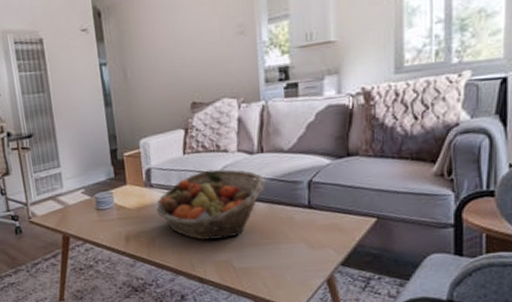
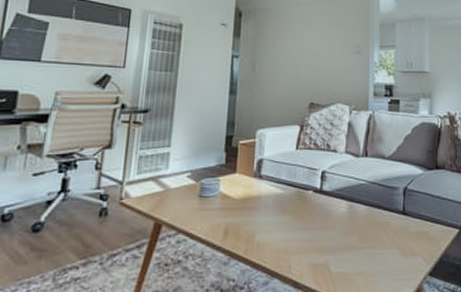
fruit basket: present [156,169,266,240] -> none [261,167,367,240]

